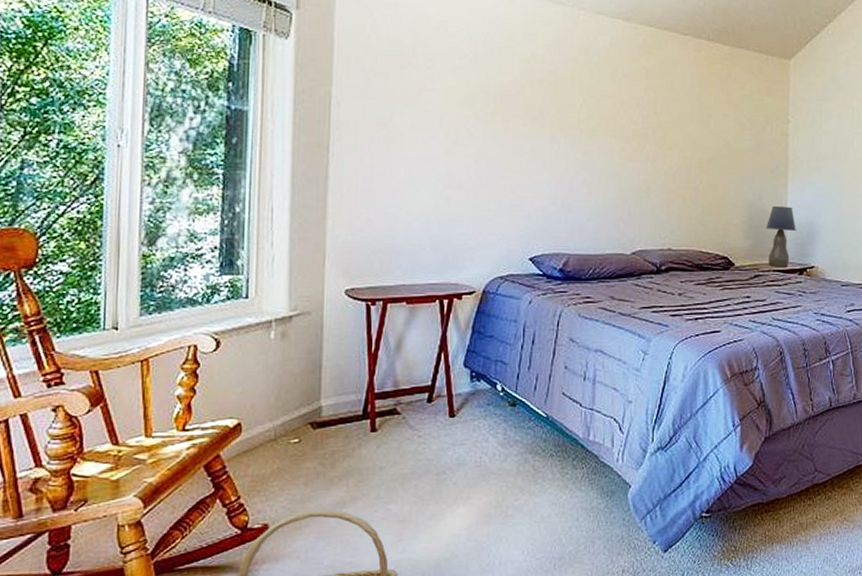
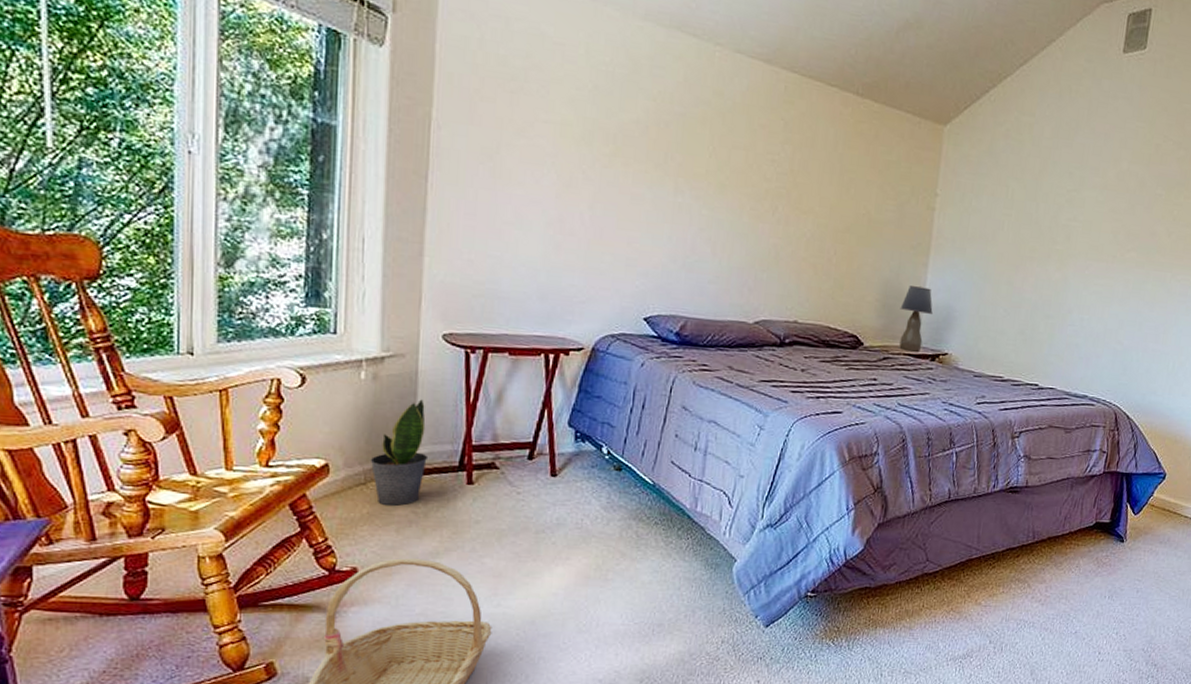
potted plant: none [279,353,334,459] -> present [370,399,429,506]

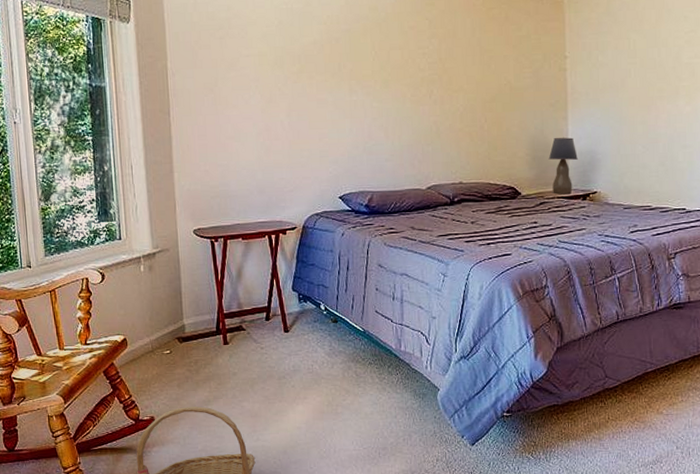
potted plant: present [370,399,429,506] -> none [154,282,194,366]

